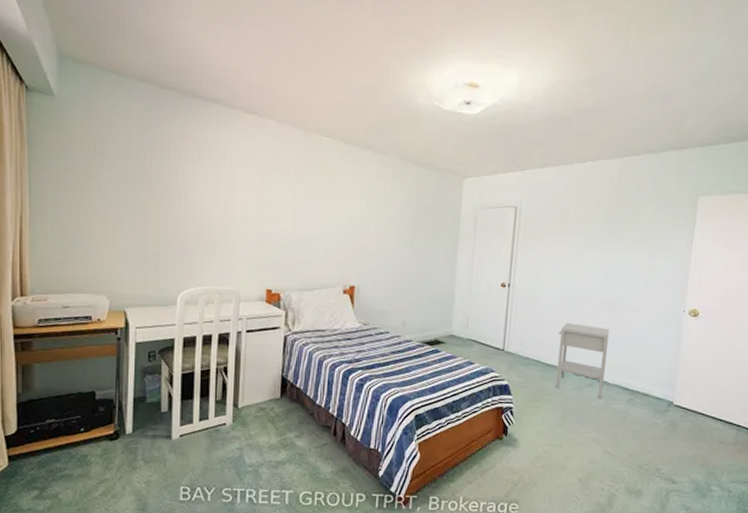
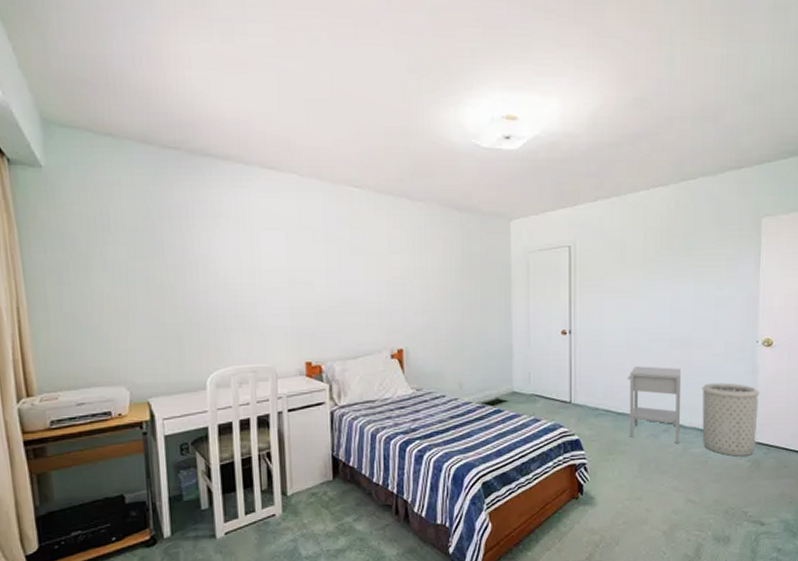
laundry basket: none [623,345,682,417] -> present [702,383,759,457]

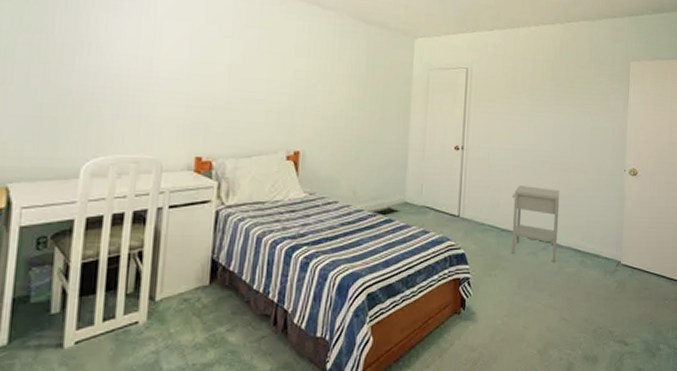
laundry basket: present [702,383,759,457] -> none [576,206,625,277]

